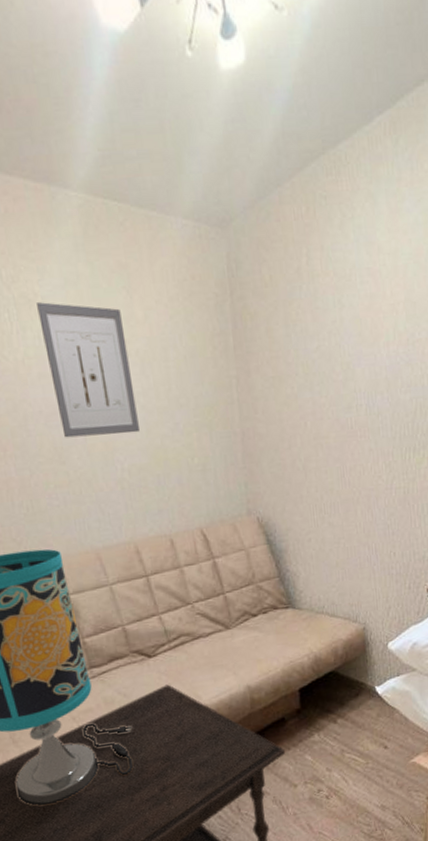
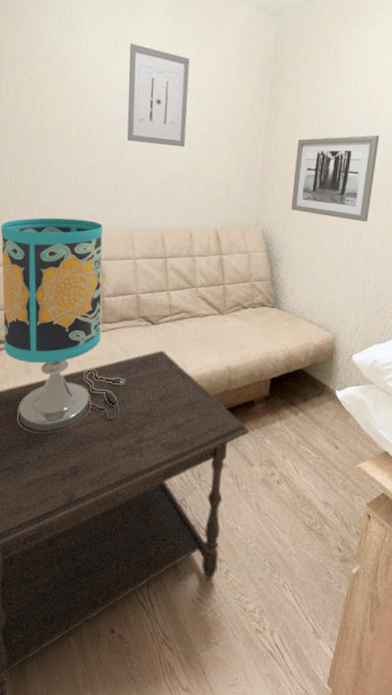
wall art: none [280,369,383,487] -> present [291,135,380,223]

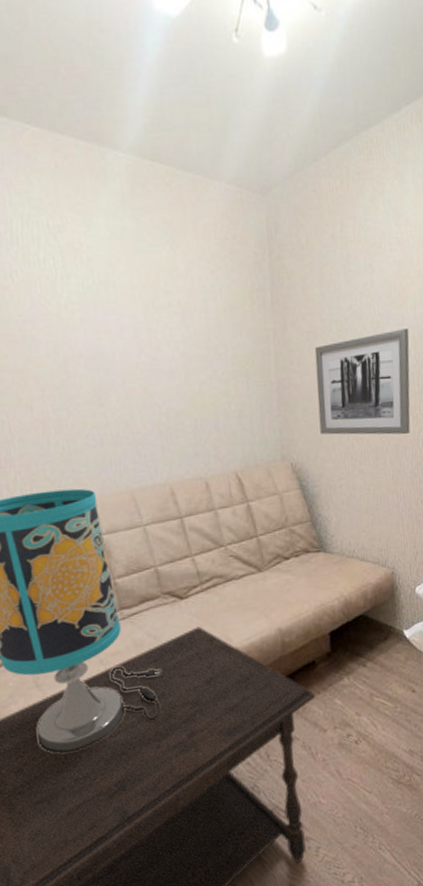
wall art: present [127,43,190,148] -> none [82,252,178,381]

